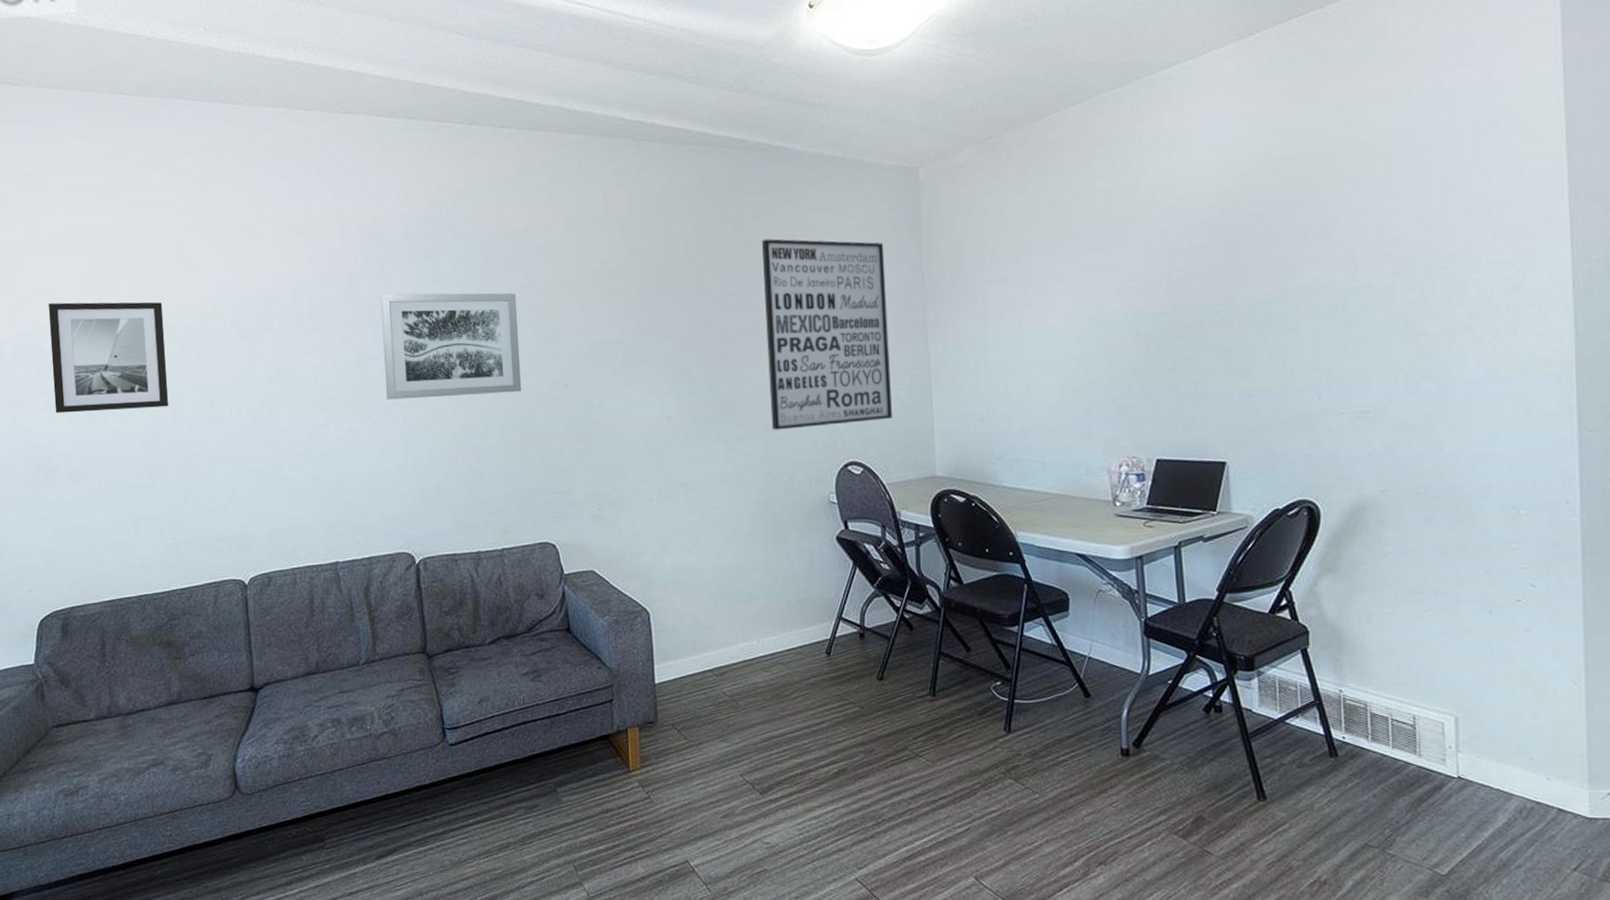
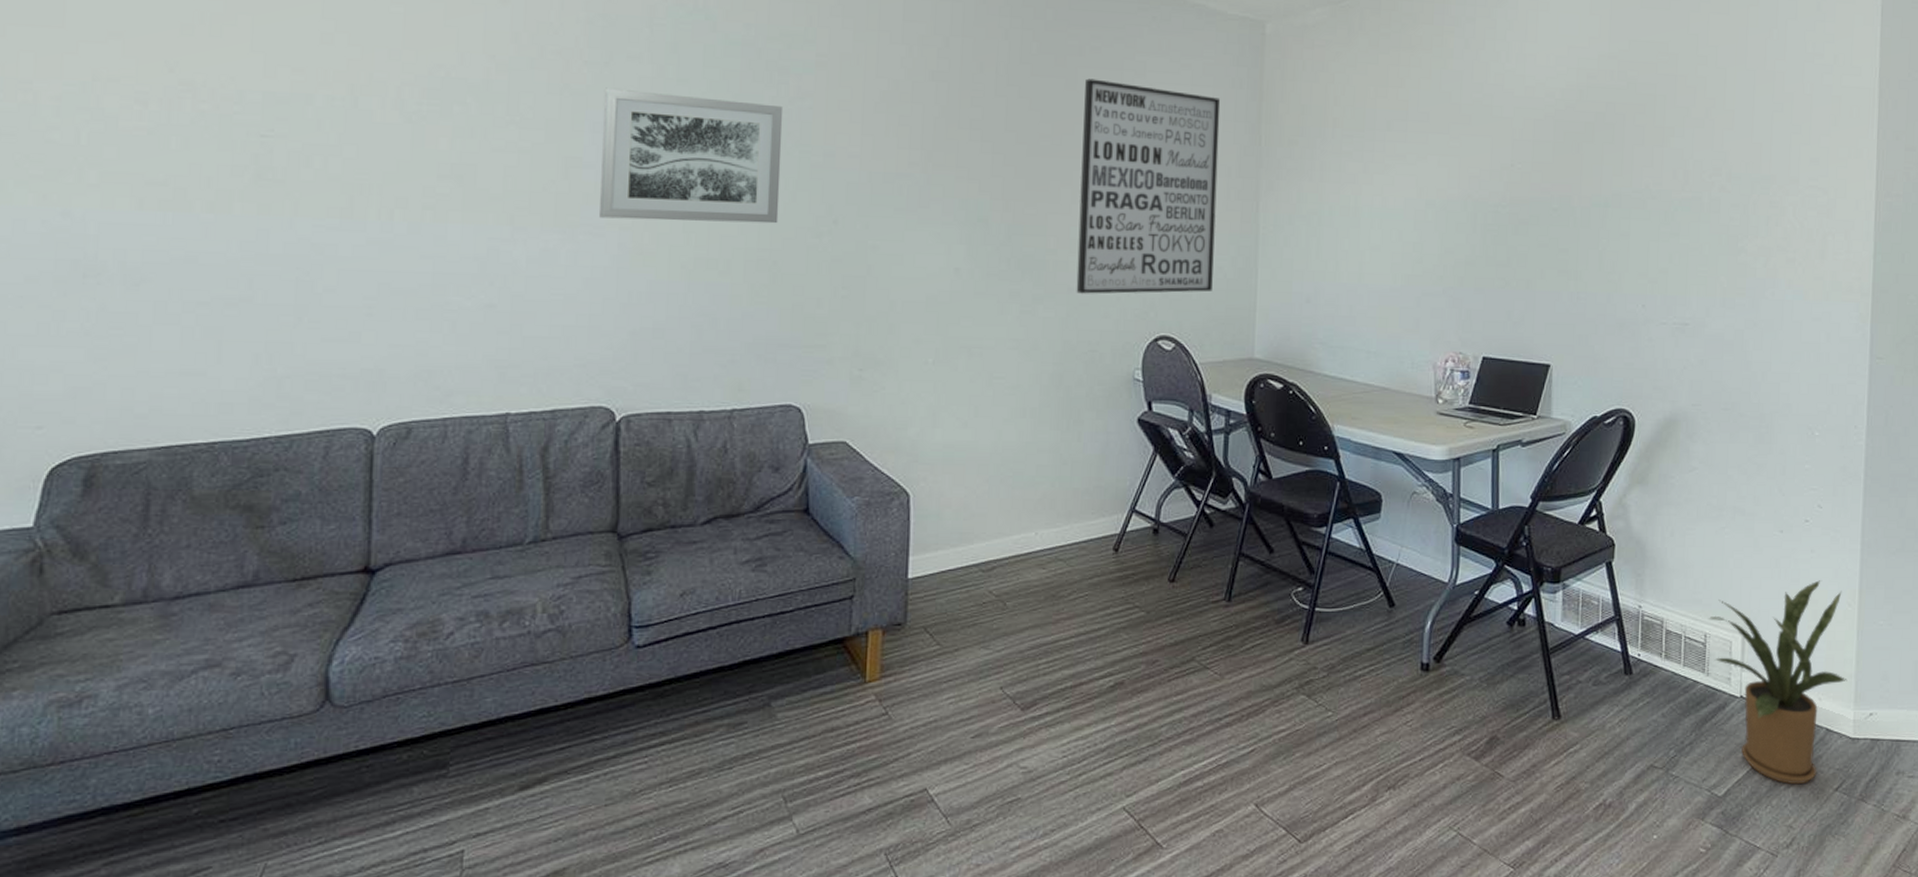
wall art: present [48,302,169,413] -> none [112,48,295,200]
house plant: none [1416,660,1579,865] -> present [1709,580,1848,785]

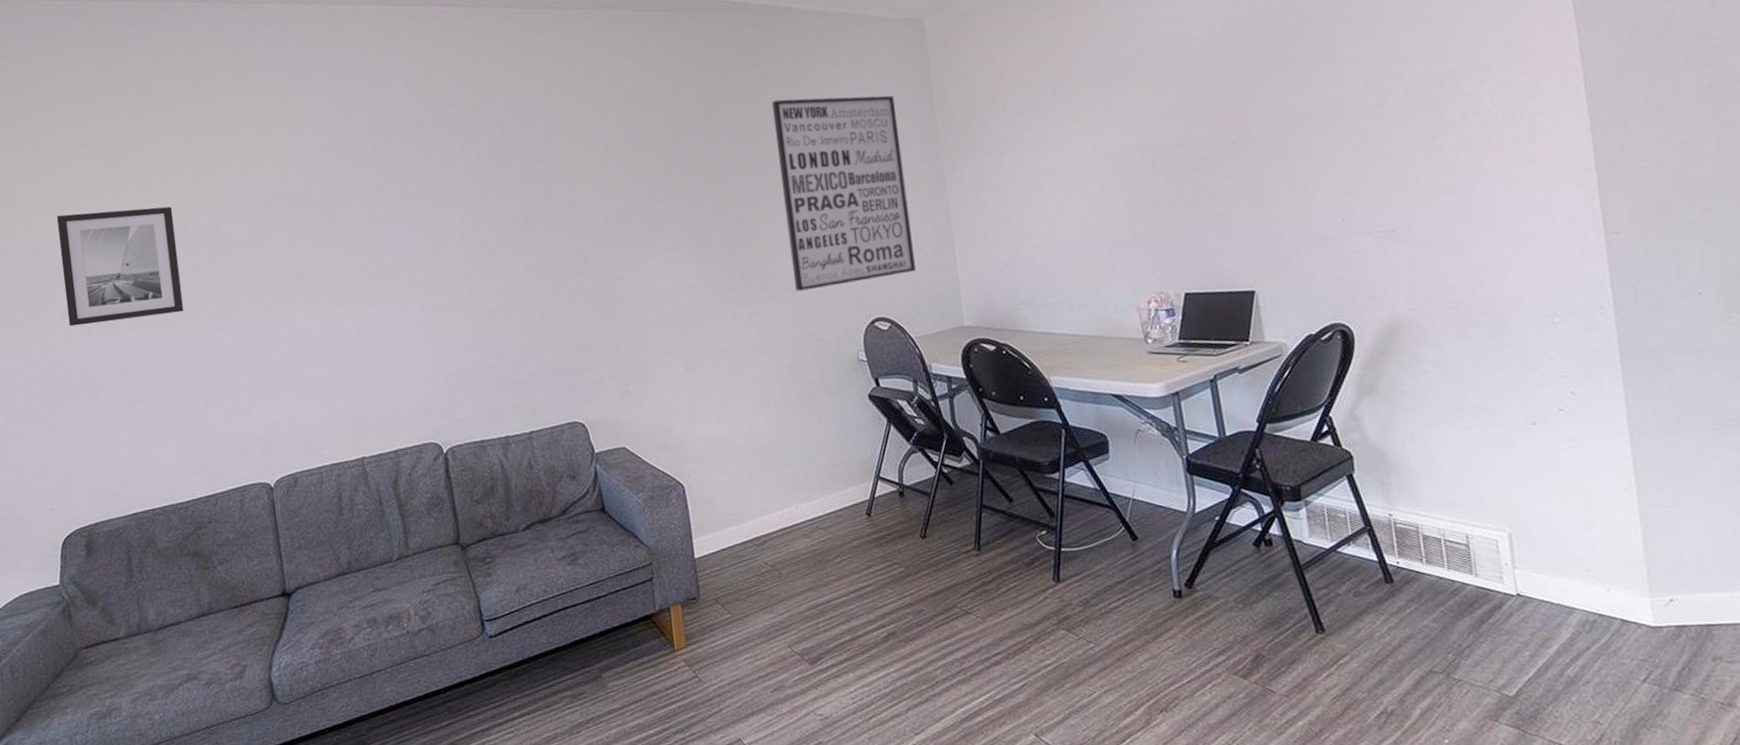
wall art: none [112,48,295,200] -> present [57,206,184,327]
wall art: present [600,87,784,224] -> none [392,172,541,289]
house plant: present [1709,580,1848,785] -> none [1468,468,1637,679]

